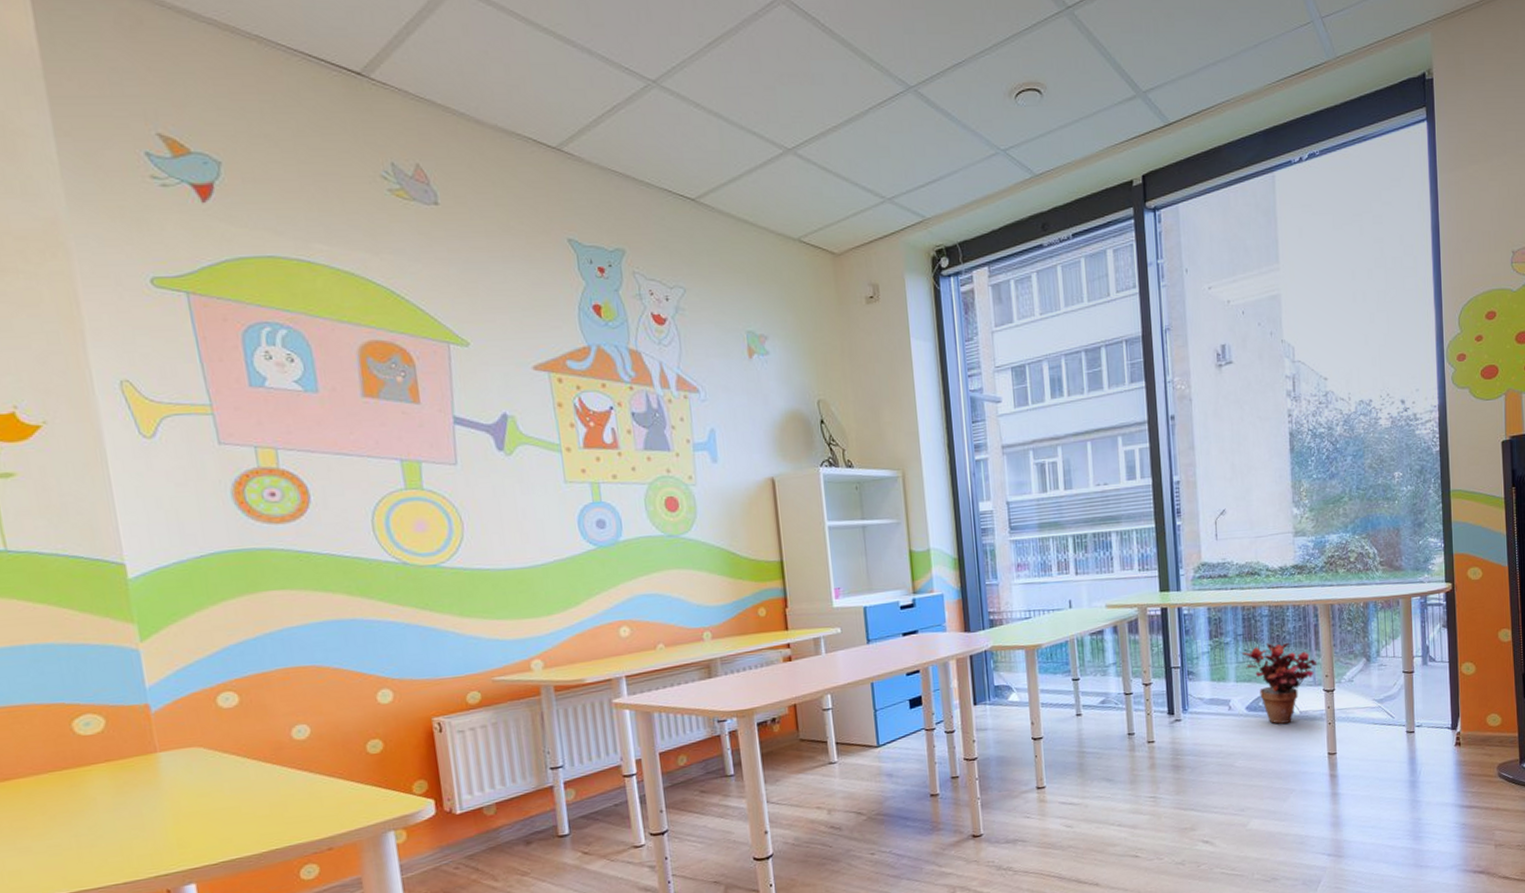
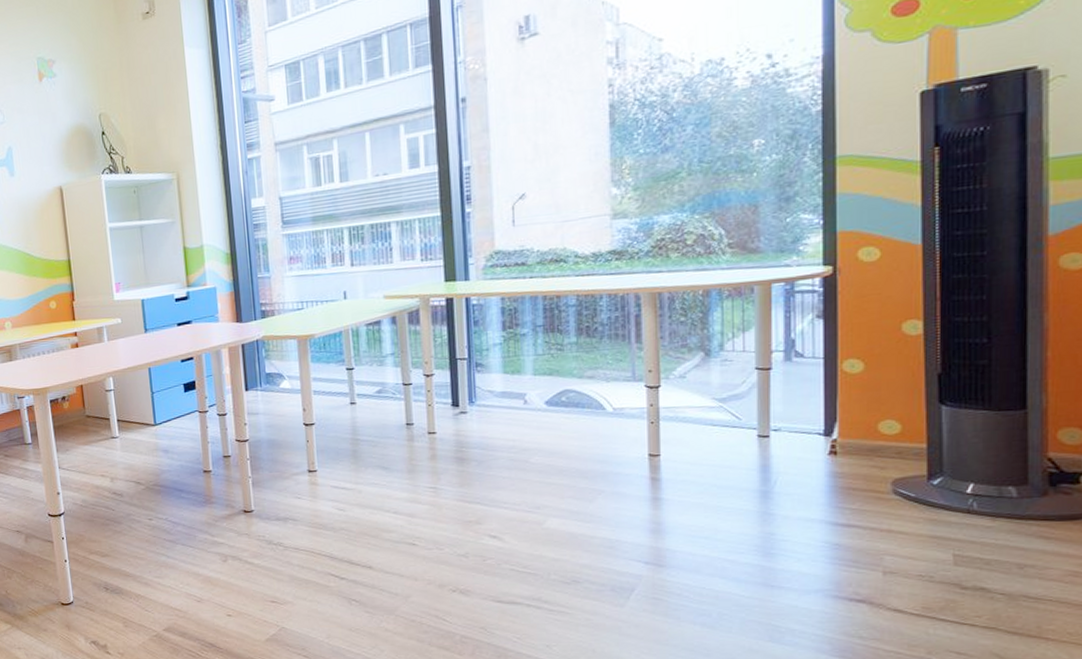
potted plant: present [1241,642,1318,724] -> none [541,334,638,421]

